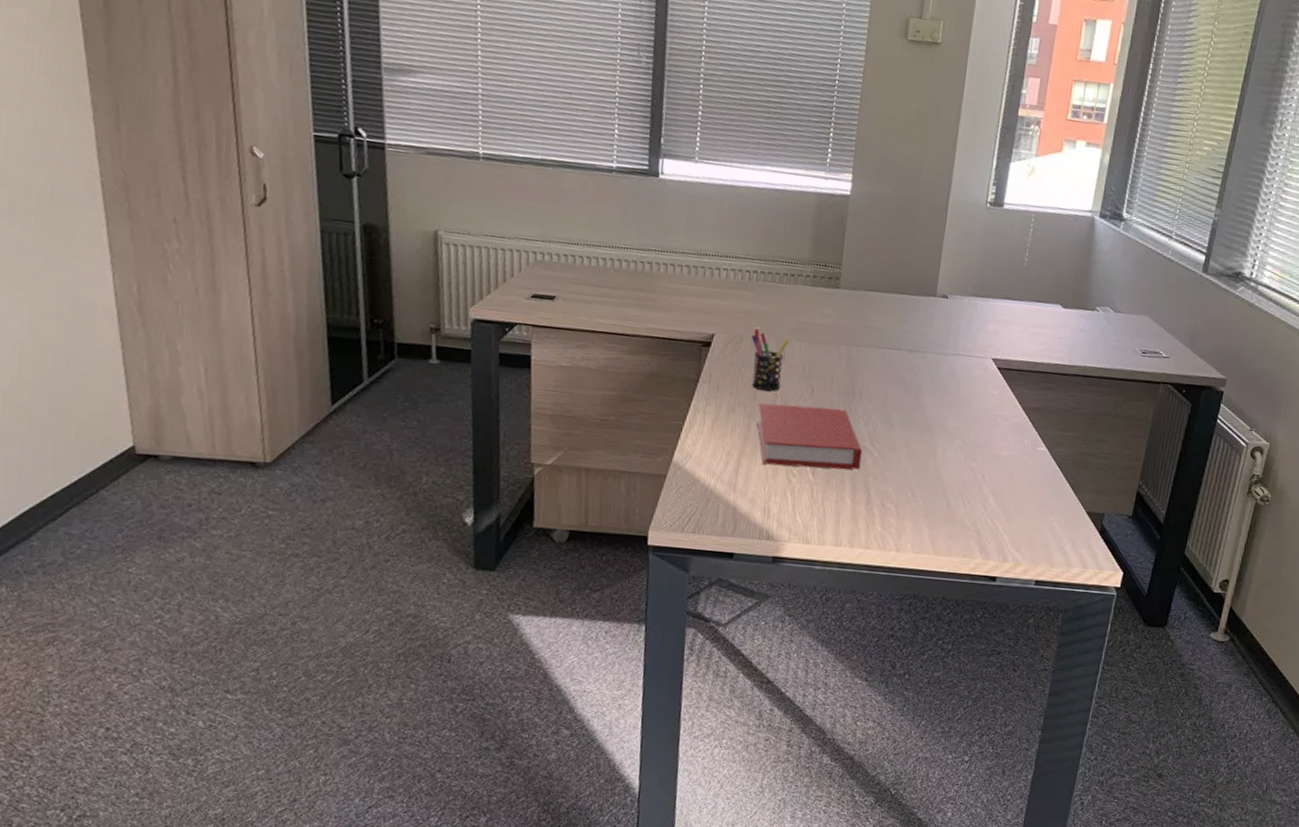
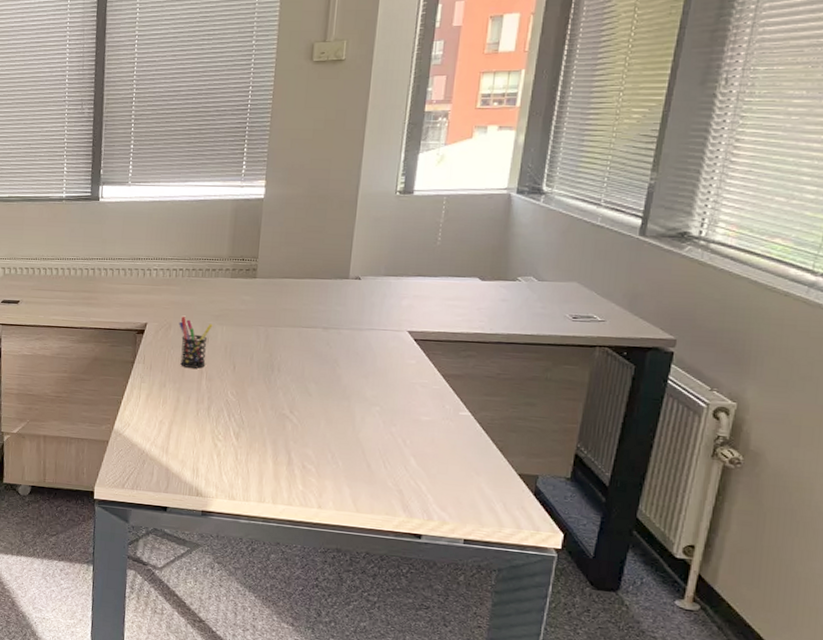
book: present [757,403,862,470] -> none [185,378,282,435]

